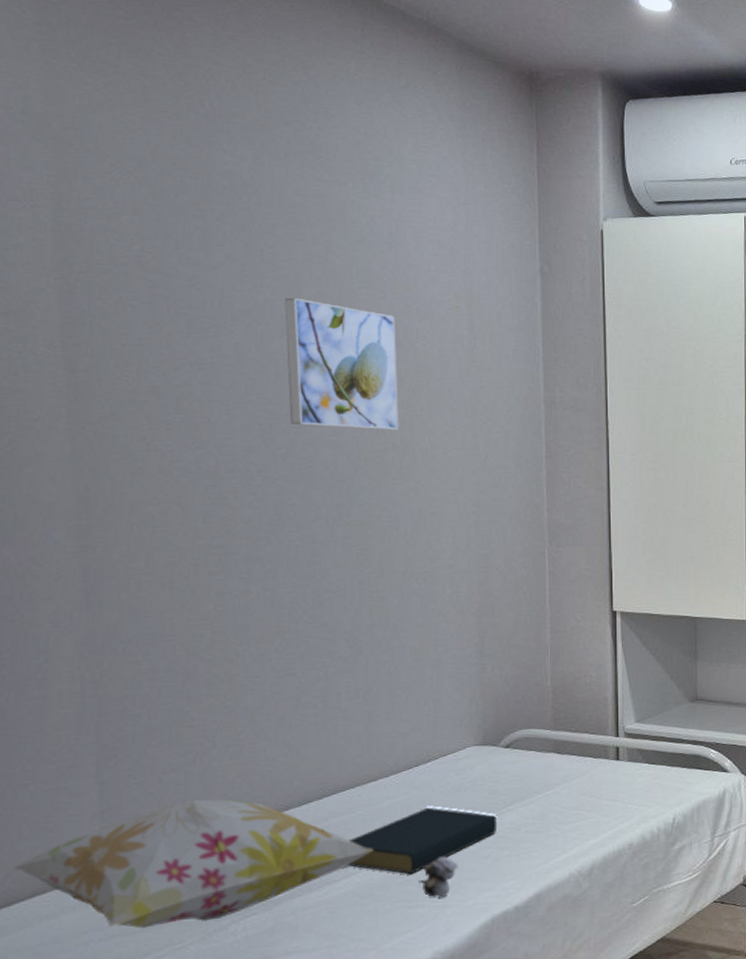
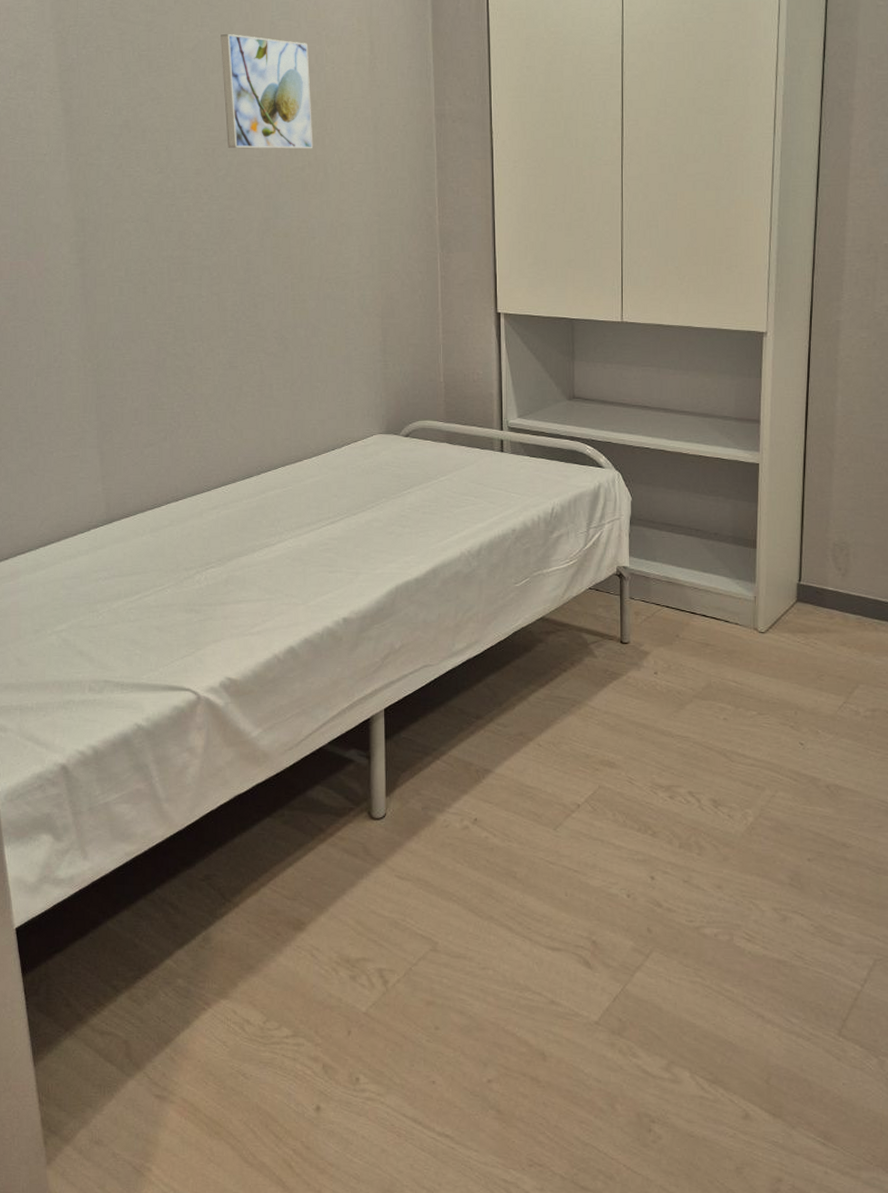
decorative pillow: present [10,799,374,929] -> none [44,470,301,572]
hardback book: present [347,807,498,875] -> none [281,486,400,544]
teddy bear: present [418,856,458,898] -> none [336,530,368,566]

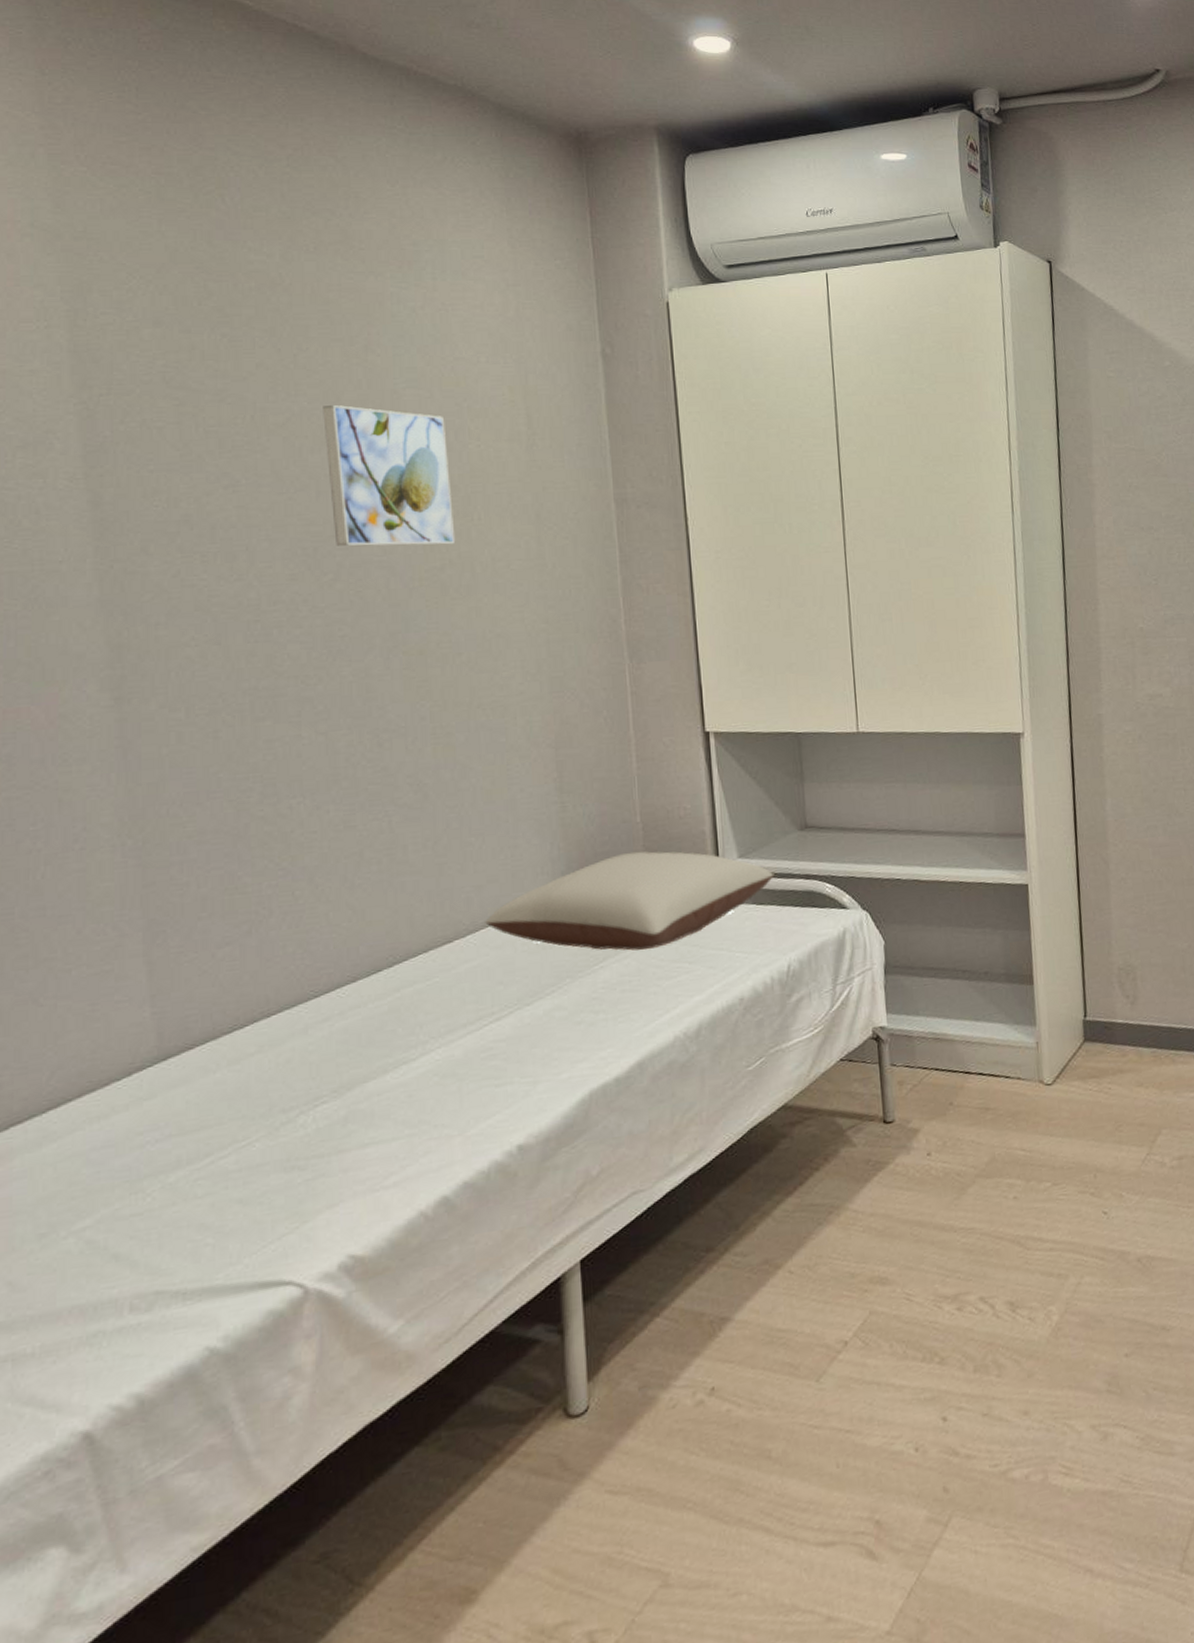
pillow: none [326,405,546,482] -> present [485,851,774,951]

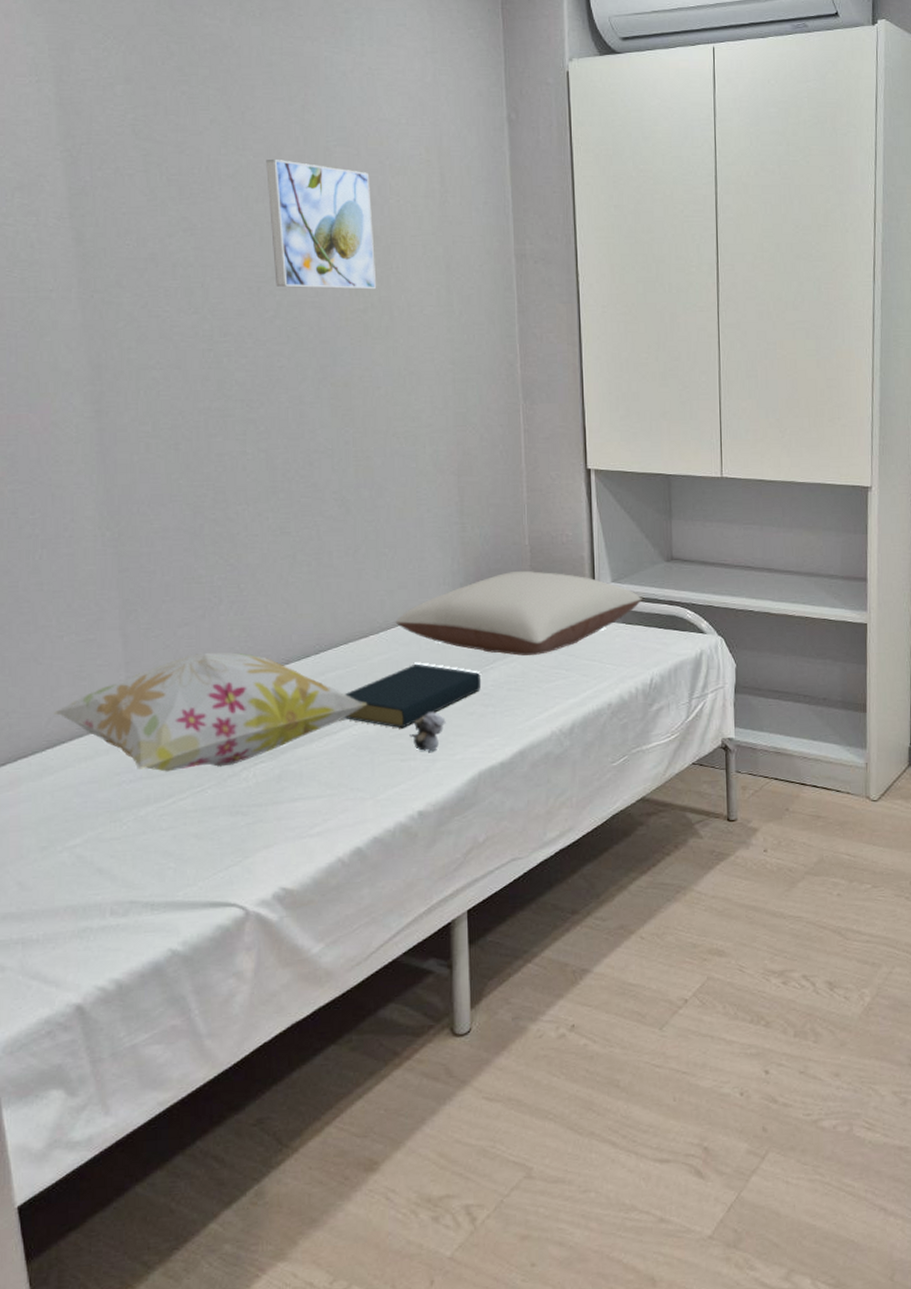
decorative pillow: none [55,973,454,1127] -> present [52,652,368,772]
hardback book: none [425,969,590,1048] -> present [344,663,482,729]
teddy bear: none [505,1024,549,1073] -> present [409,712,446,752]

